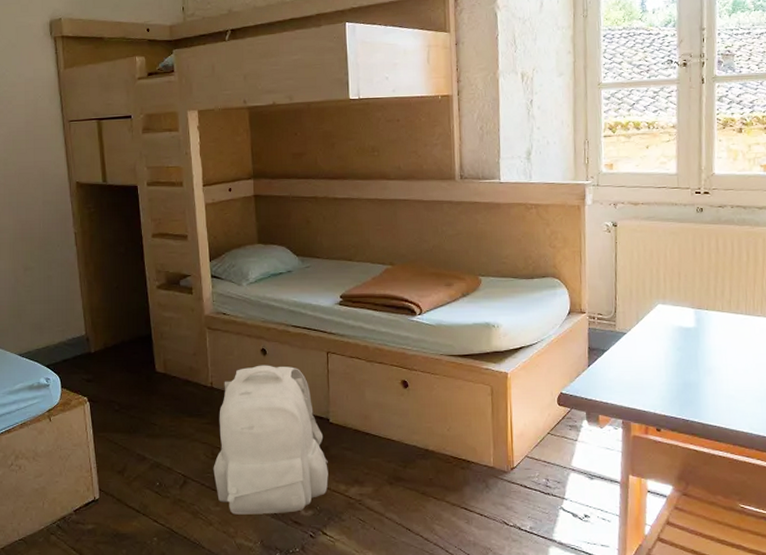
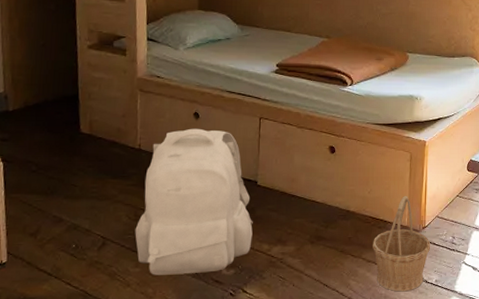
basket: none [456,434,521,539] -> present [373,196,430,292]

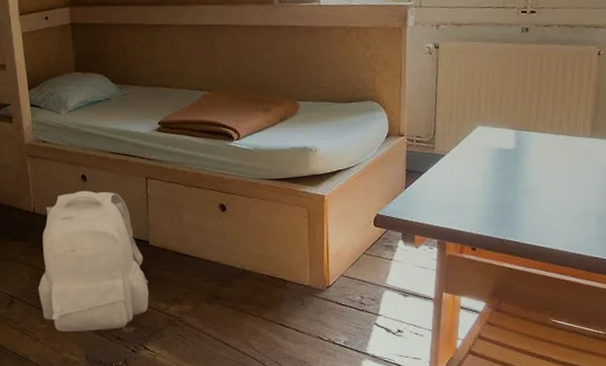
basket: present [373,196,430,292] -> none [273,254,336,353]

